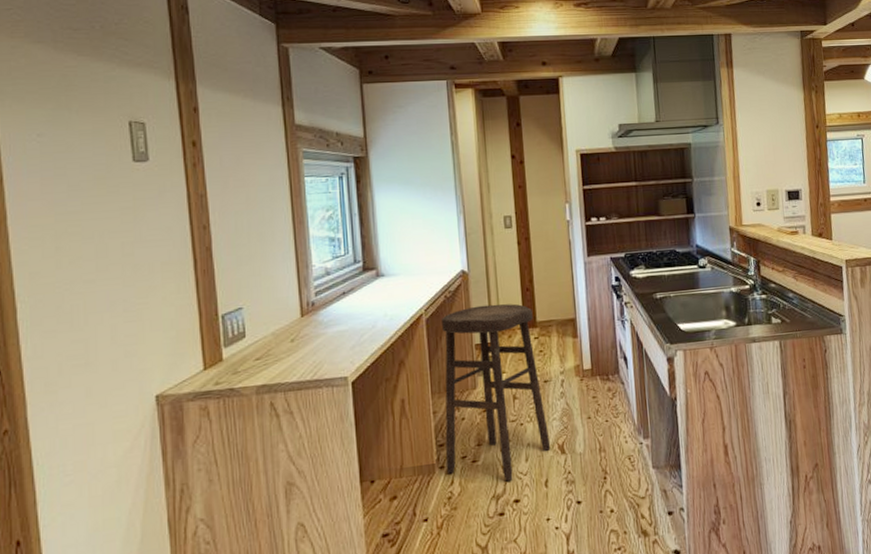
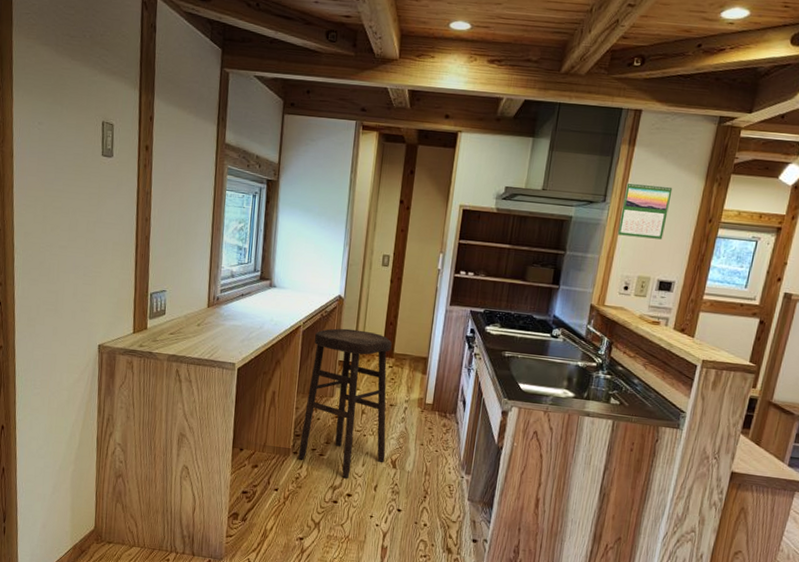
calendar: none [734,99,780,154] -> present [617,181,673,240]

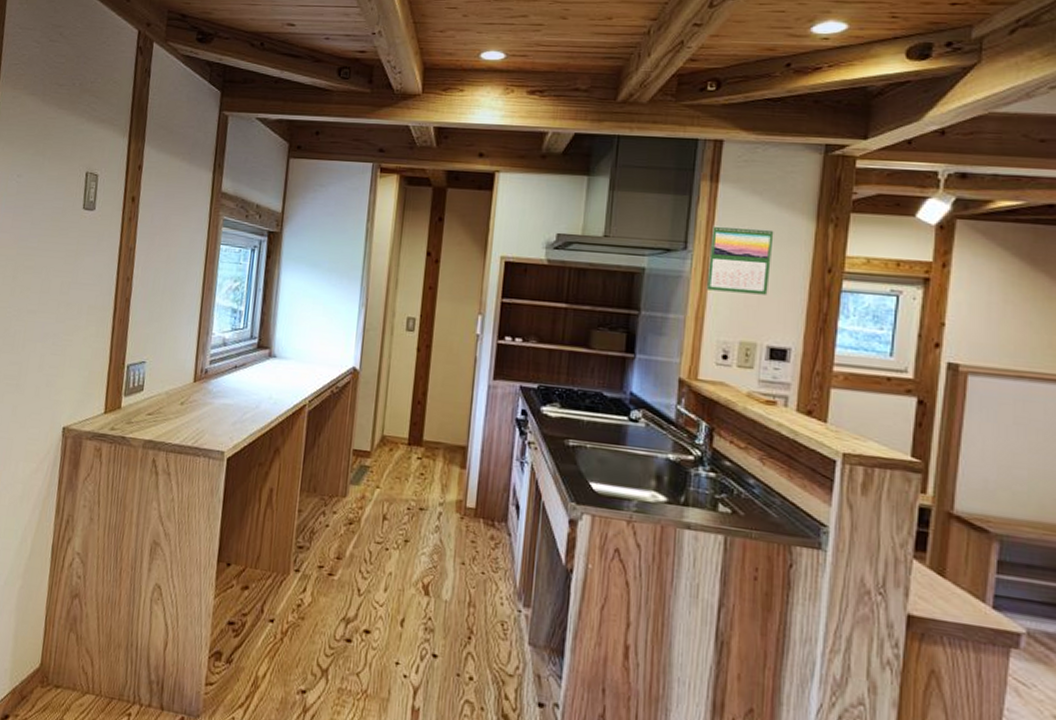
stool: present [298,328,392,478] -> none [300,408,420,608]

